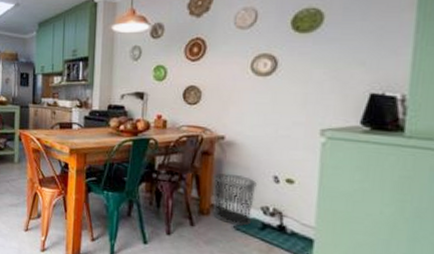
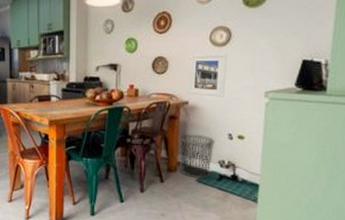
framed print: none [224,83,272,133] -> present [188,53,227,97]

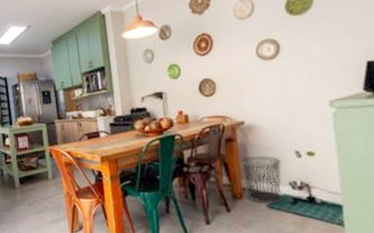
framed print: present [188,53,227,97] -> none [238,66,283,114]

